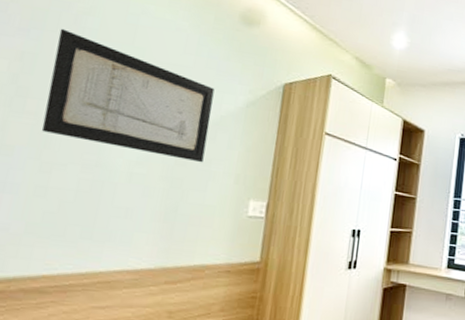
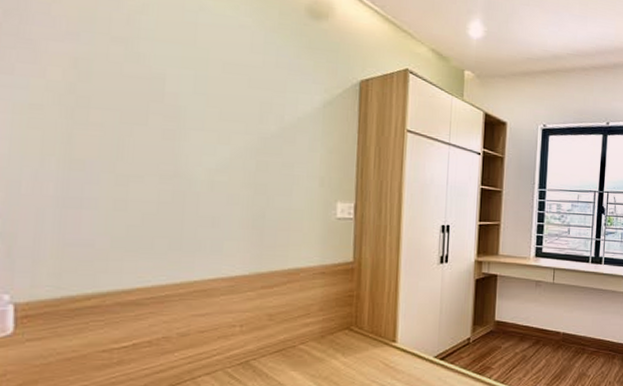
wall art: present [41,28,215,163] -> none [110,30,288,168]

